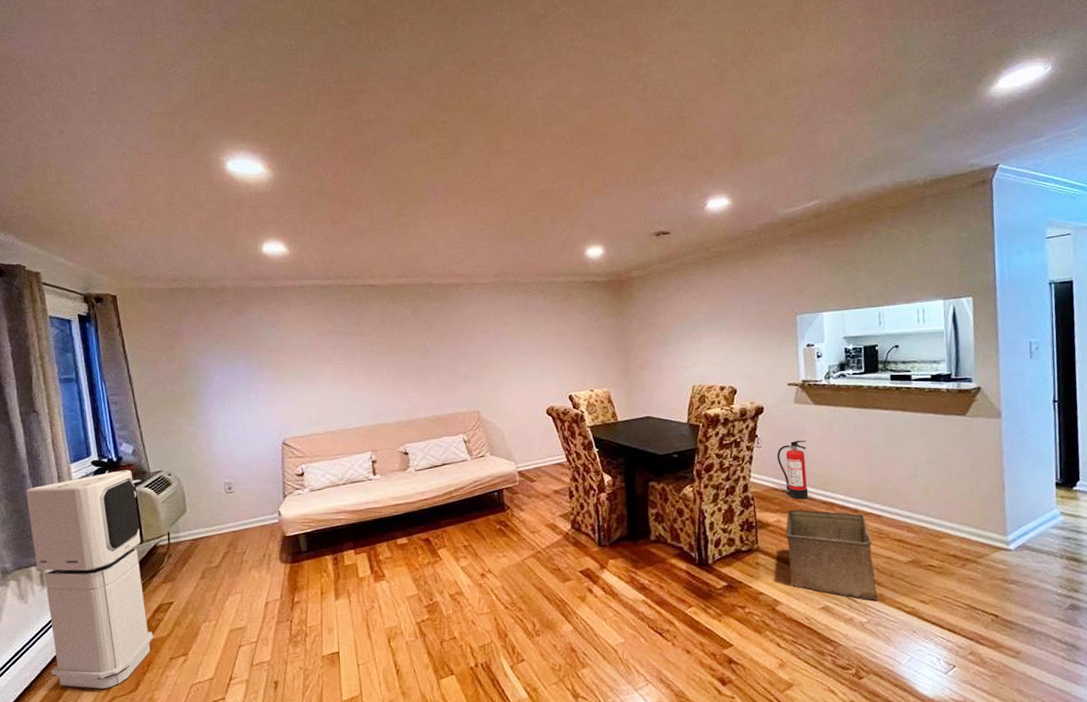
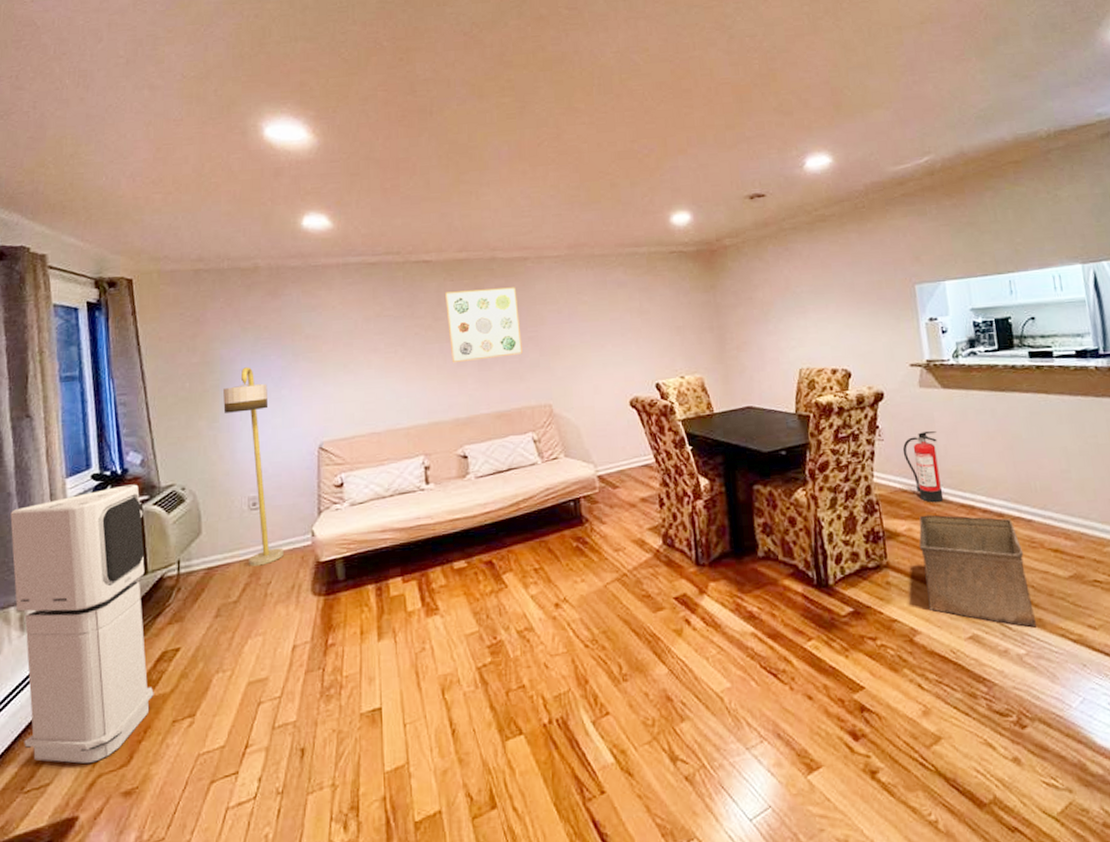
floor lamp: none [200,374,256,539] -> present [223,367,284,566]
wall art: none [388,309,455,374] -> present [445,287,522,363]

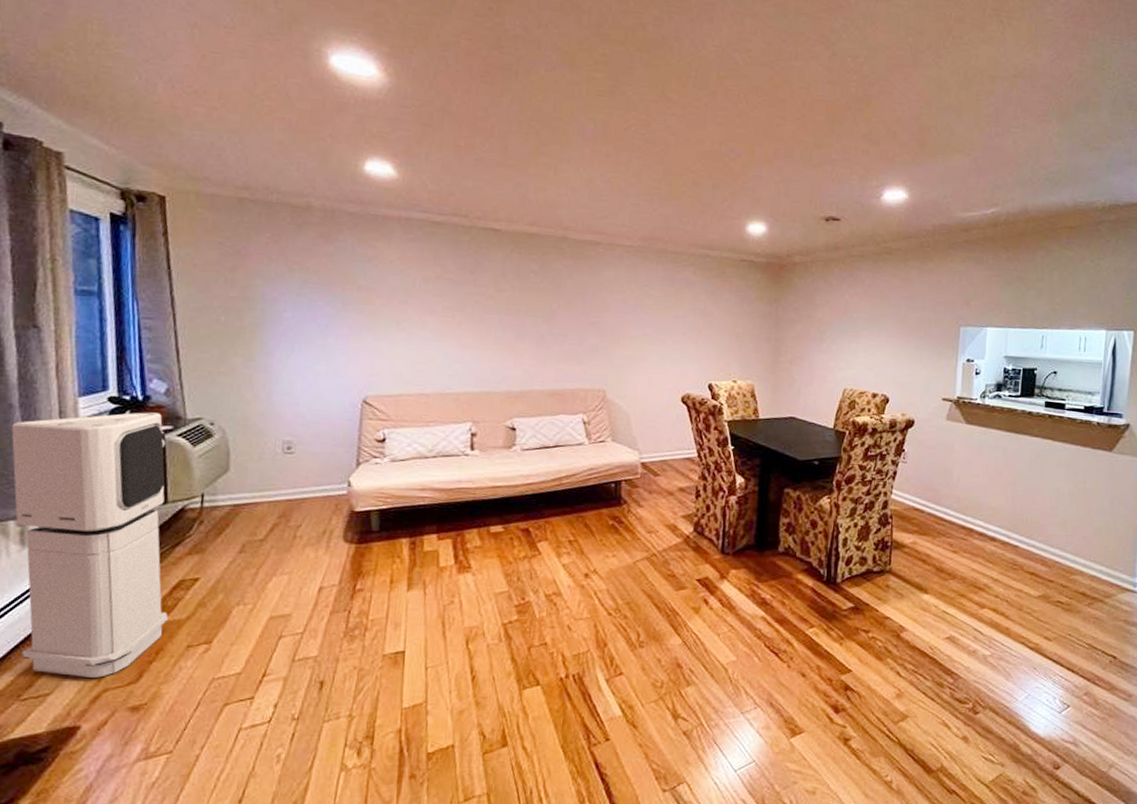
floor lamp: present [223,367,284,566] -> none [262,309,317,509]
wall art: present [445,287,522,363] -> none [510,264,585,338]
fire extinguisher: present [902,430,944,503] -> none [921,459,953,523]
storage bin: present [919,514,1037,627] -> none [918,532,1006,634]

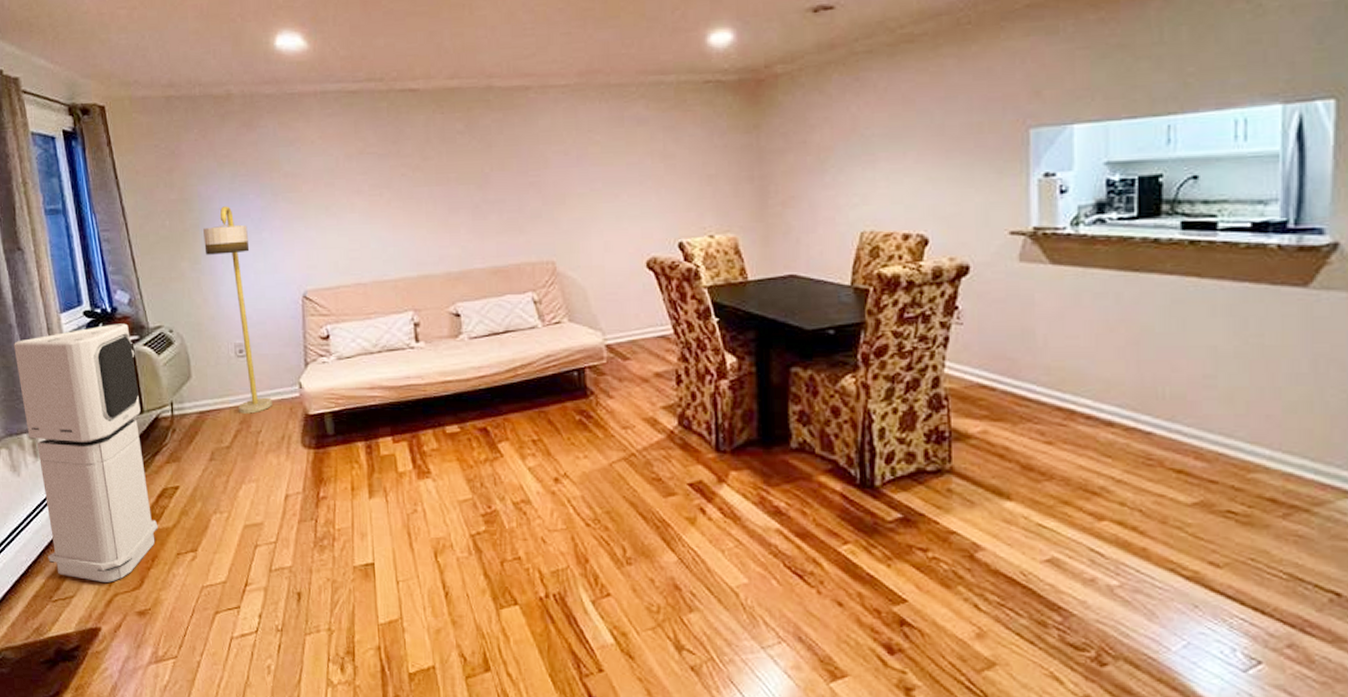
floor lamp: none [262,309,317,509] -> present [203,206,272,414]

